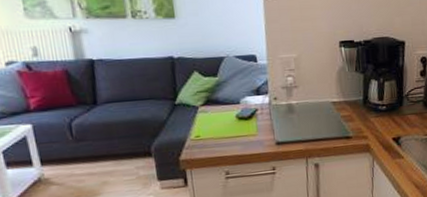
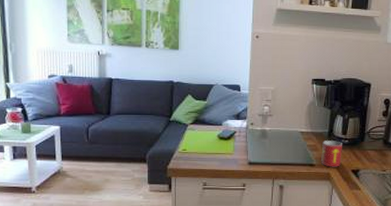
mug: none [357,108,381,138] -> present [321,141,342,167]

